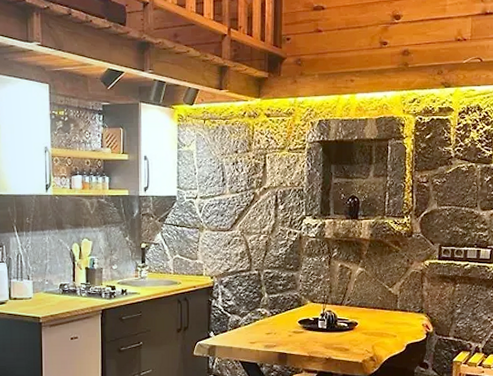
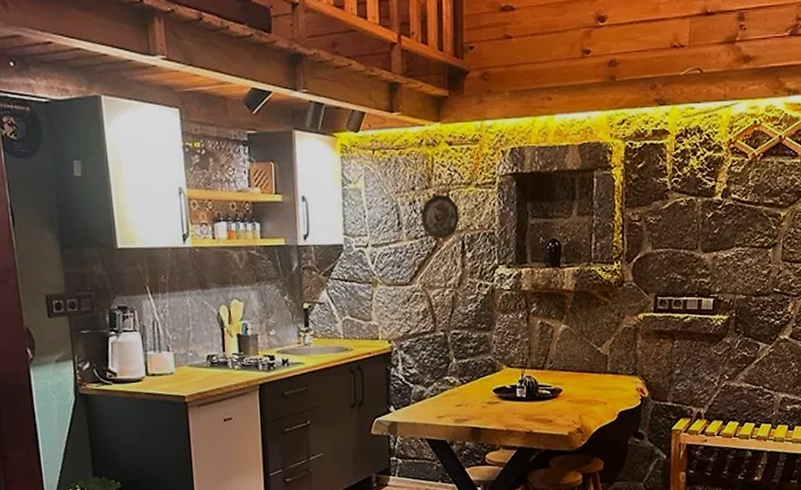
decorative plate: none [241,157,274,193] -> present [420,194,459,239]

